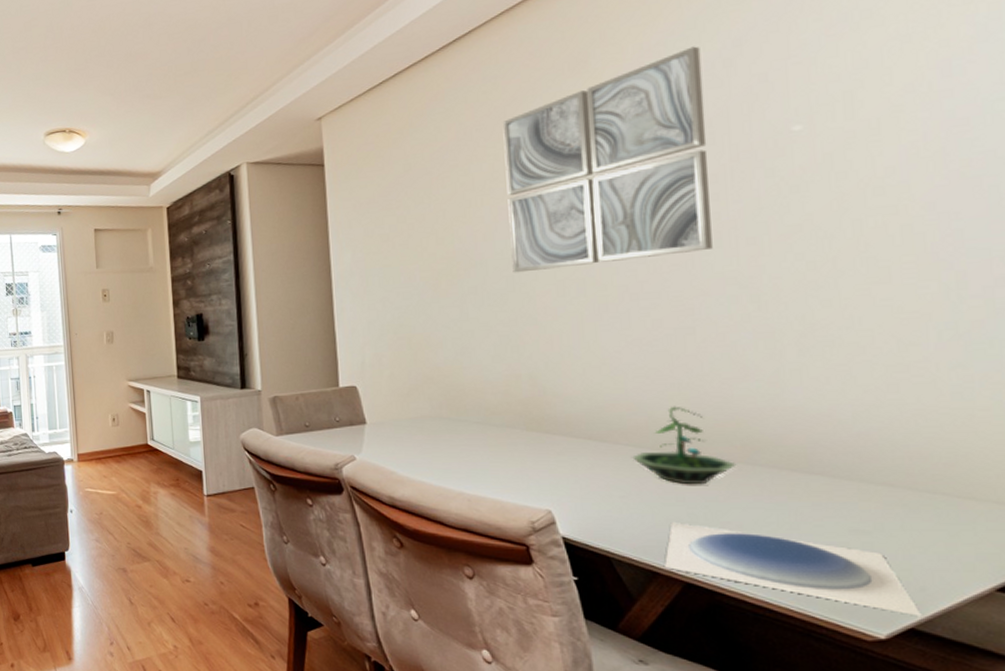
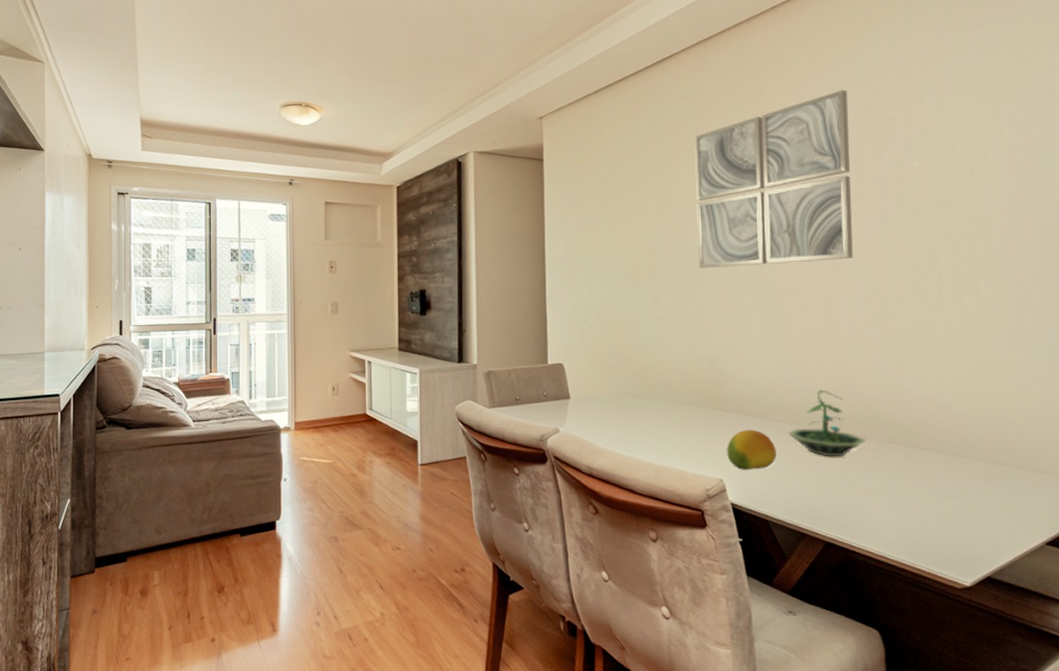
fruit: none [555,454,618,500] -> present [727,429,776,470]
plate: present [664,523,922,617] -> none [811,490,995,567]

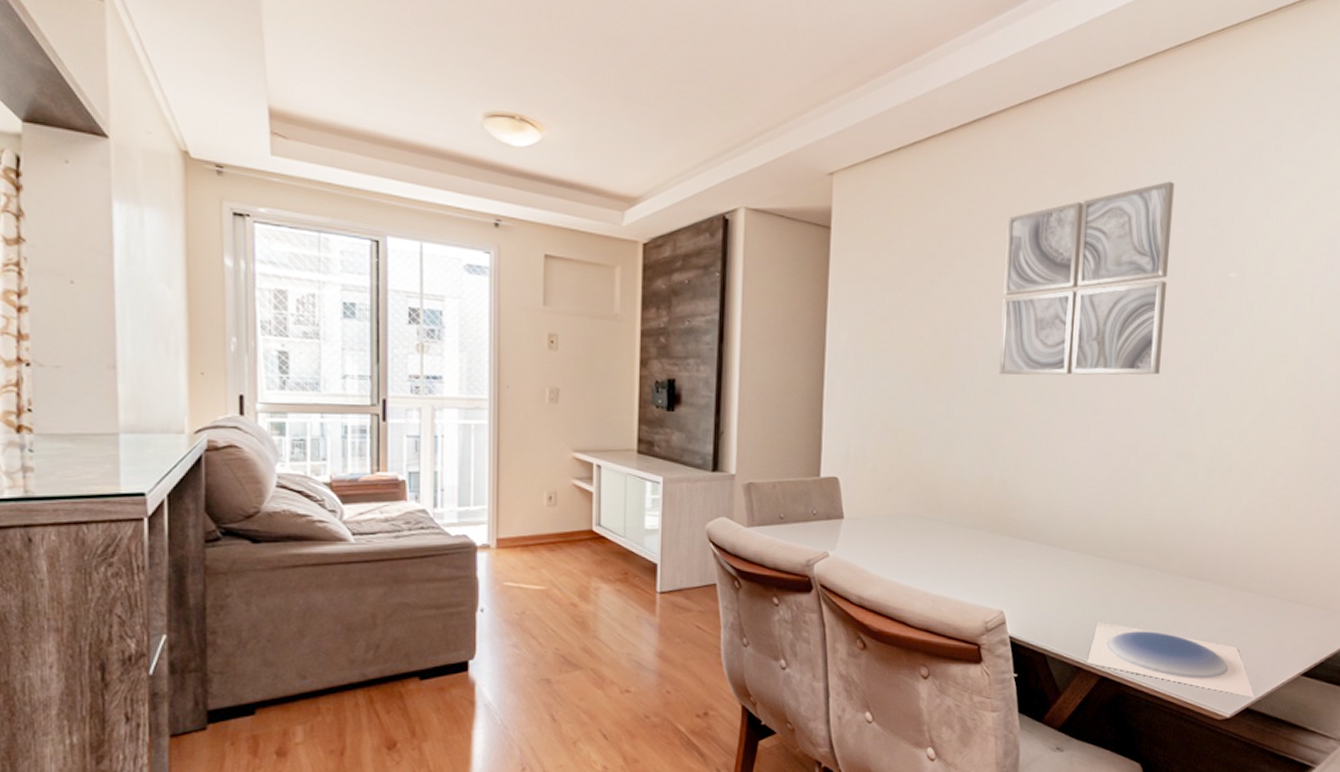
fruit: present [727,429,776,470] -> none [1010,557,1061,601]
terrarium: present [788,389,867,457] -> none [1075,516,1151,588]
plate: none [811,490,995,567] -> present [1087,622,1255,698]

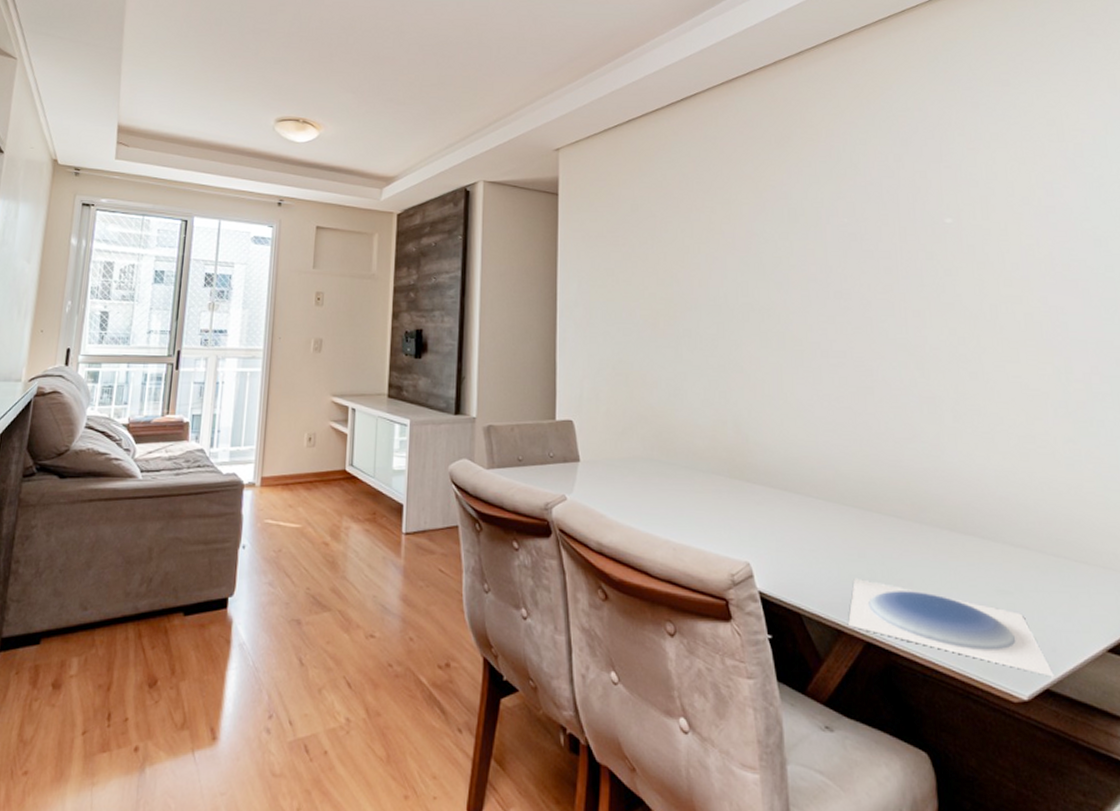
wall art: present [999,181,1175,375] -> none [719,139,887,321]

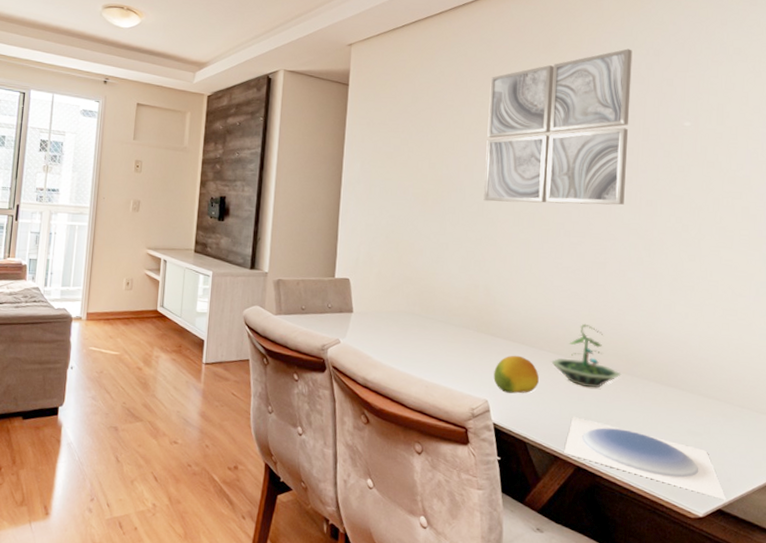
wall art: none [719,139,887,321] -> present [483,48,633,205]
fruit: none [754,504,809,553] -> present [493,355,539,394]
terrarium: none [822,461,908,541] -> present [551,323,622,389]

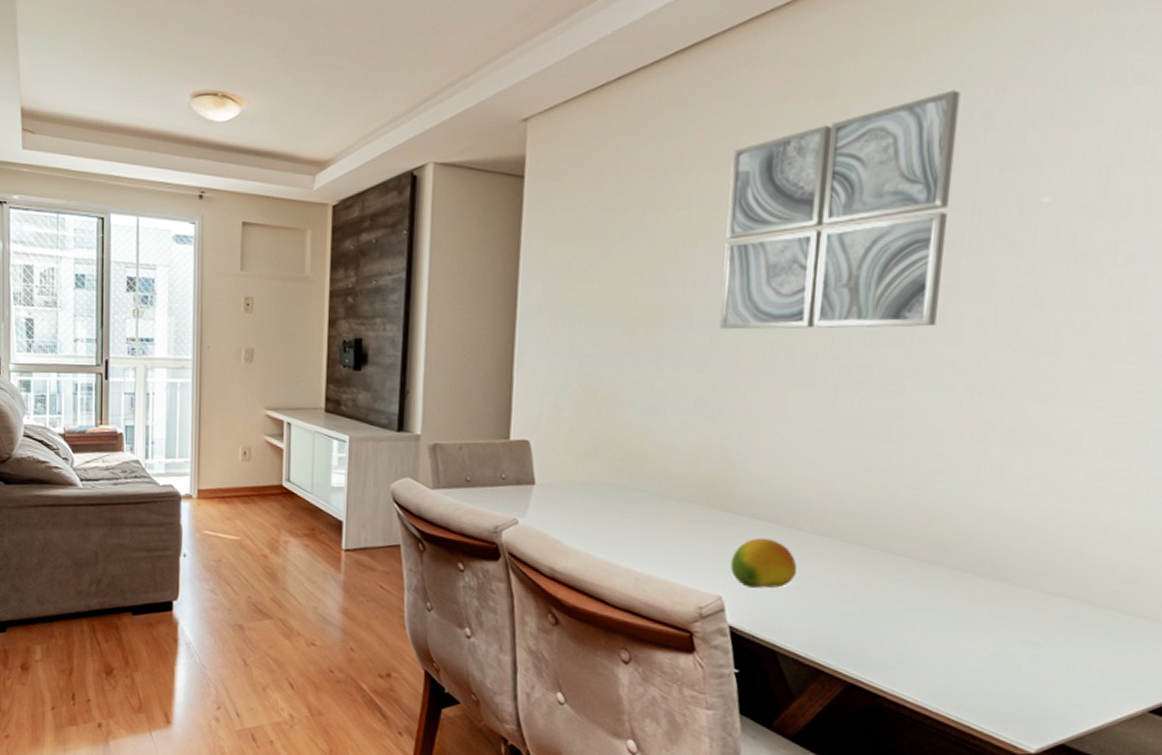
terrarium: present [551,323,622,389] -> none [815,494,921,582]
plate: present [564,417,726,500] -> none [830,619,1074,733]

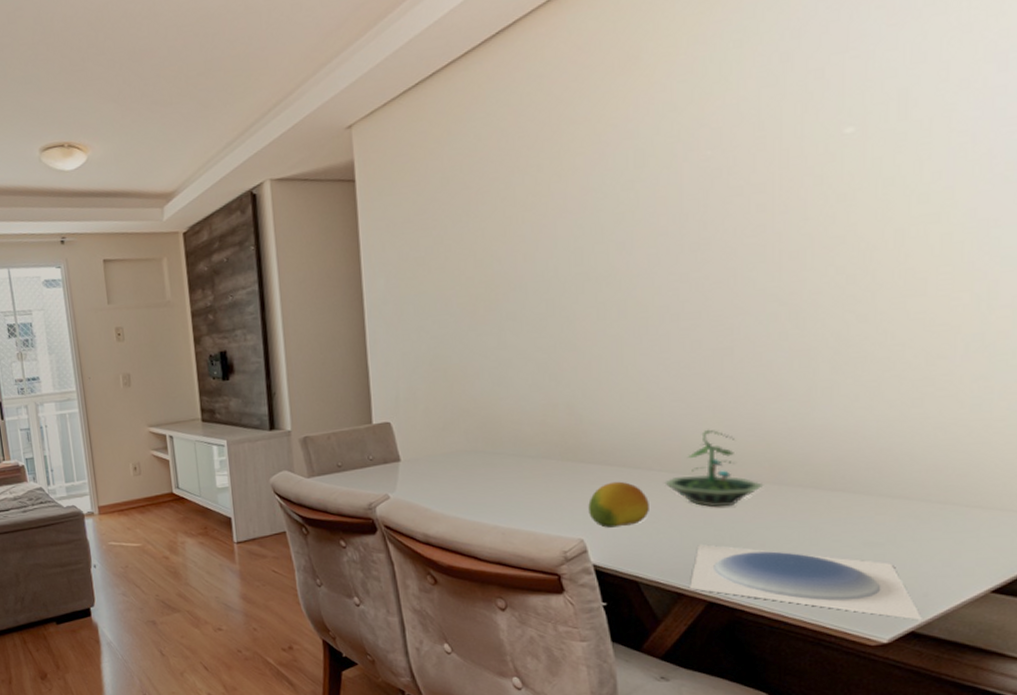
wall art: present [719,90,961,330] -> none [547,38,757,296]
terrarium: none [815,494,921,582] -> present [664,429,764,507]
plate: none [830,619,1074,733] -> present [690,544,922,620]

